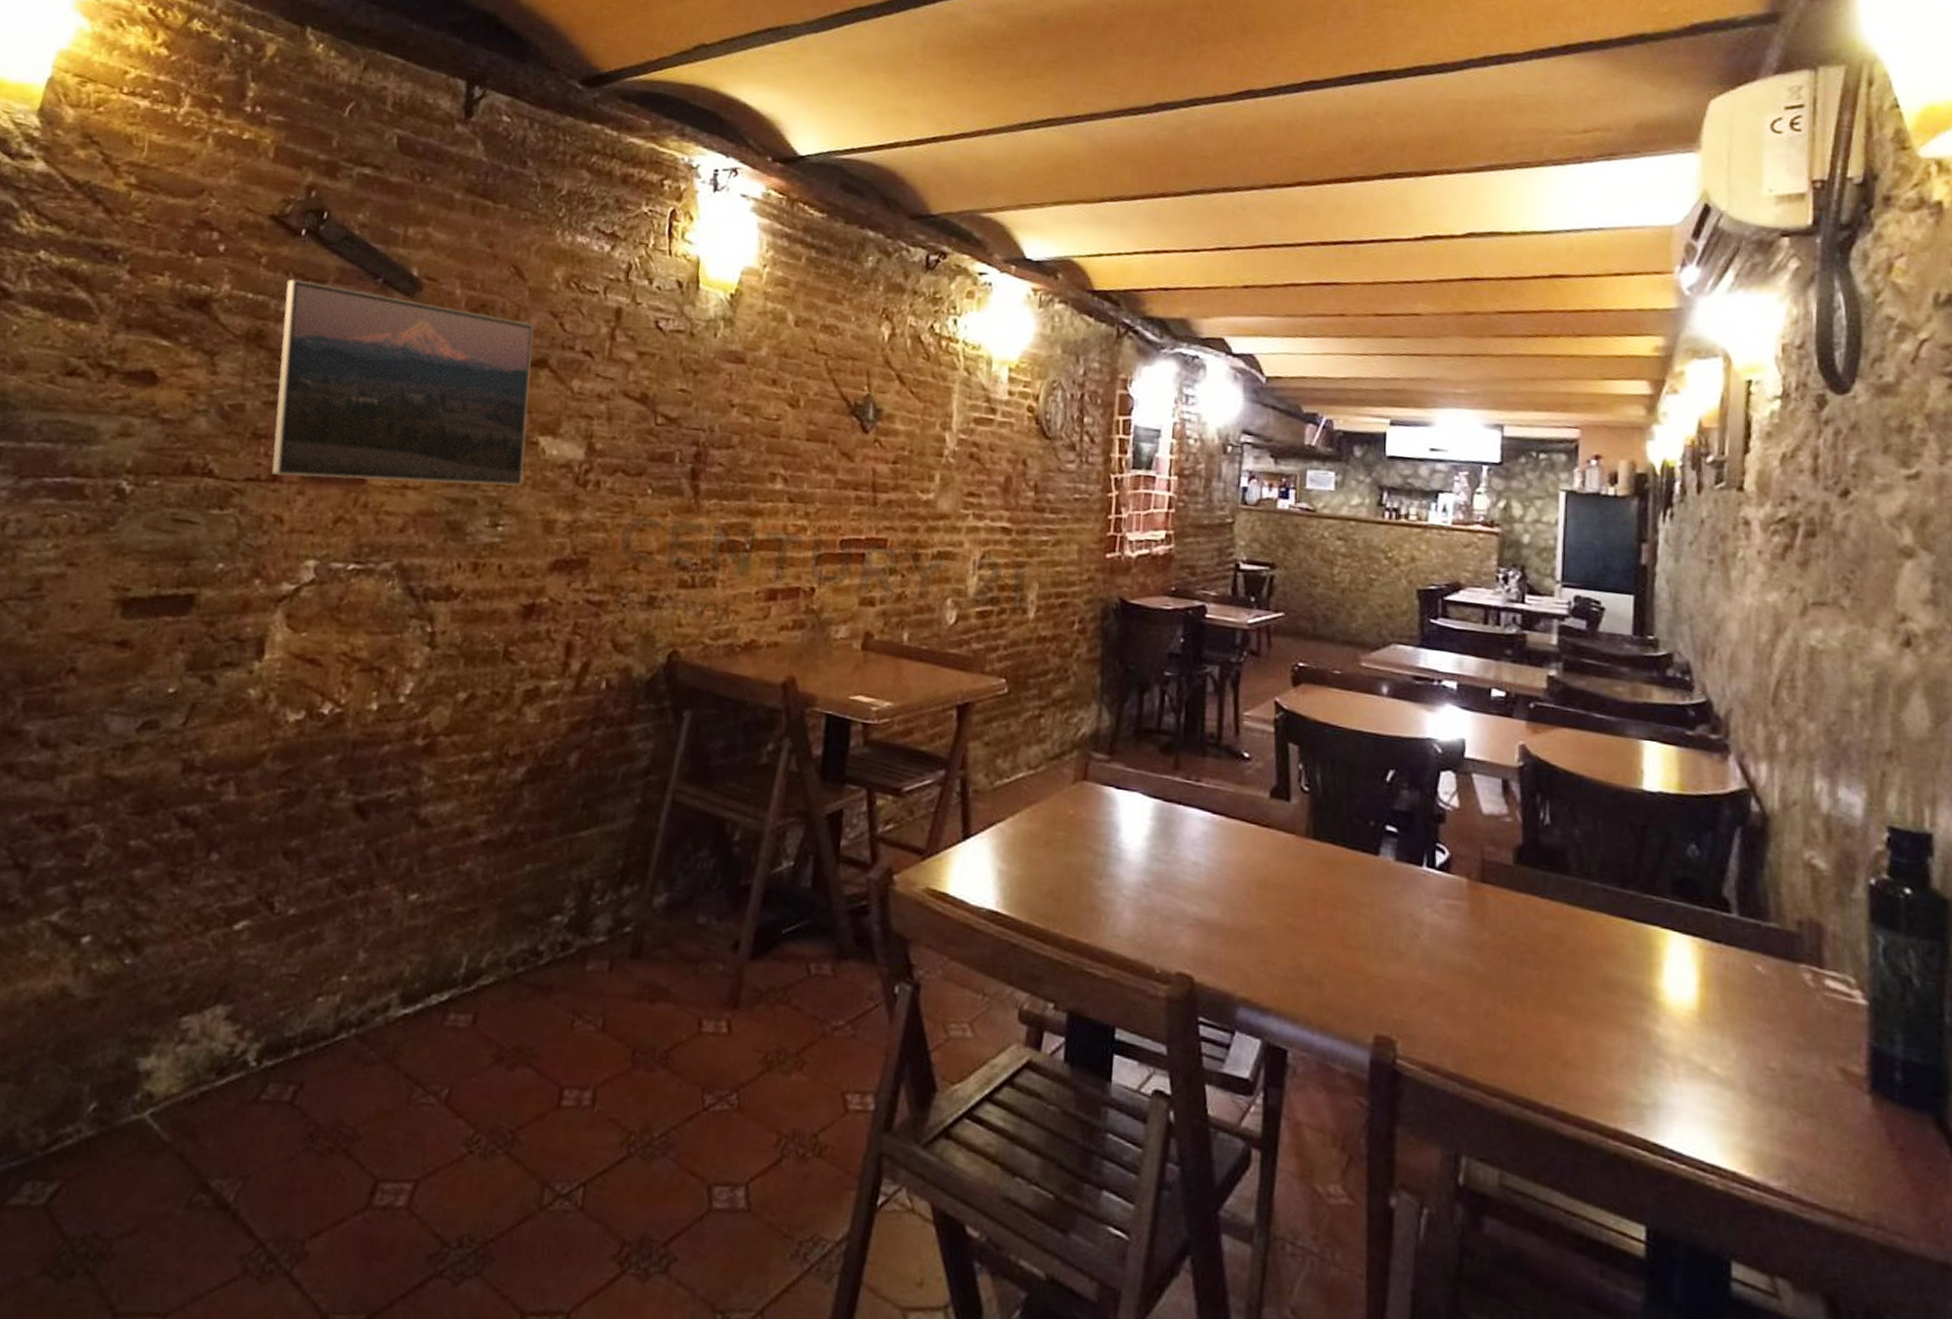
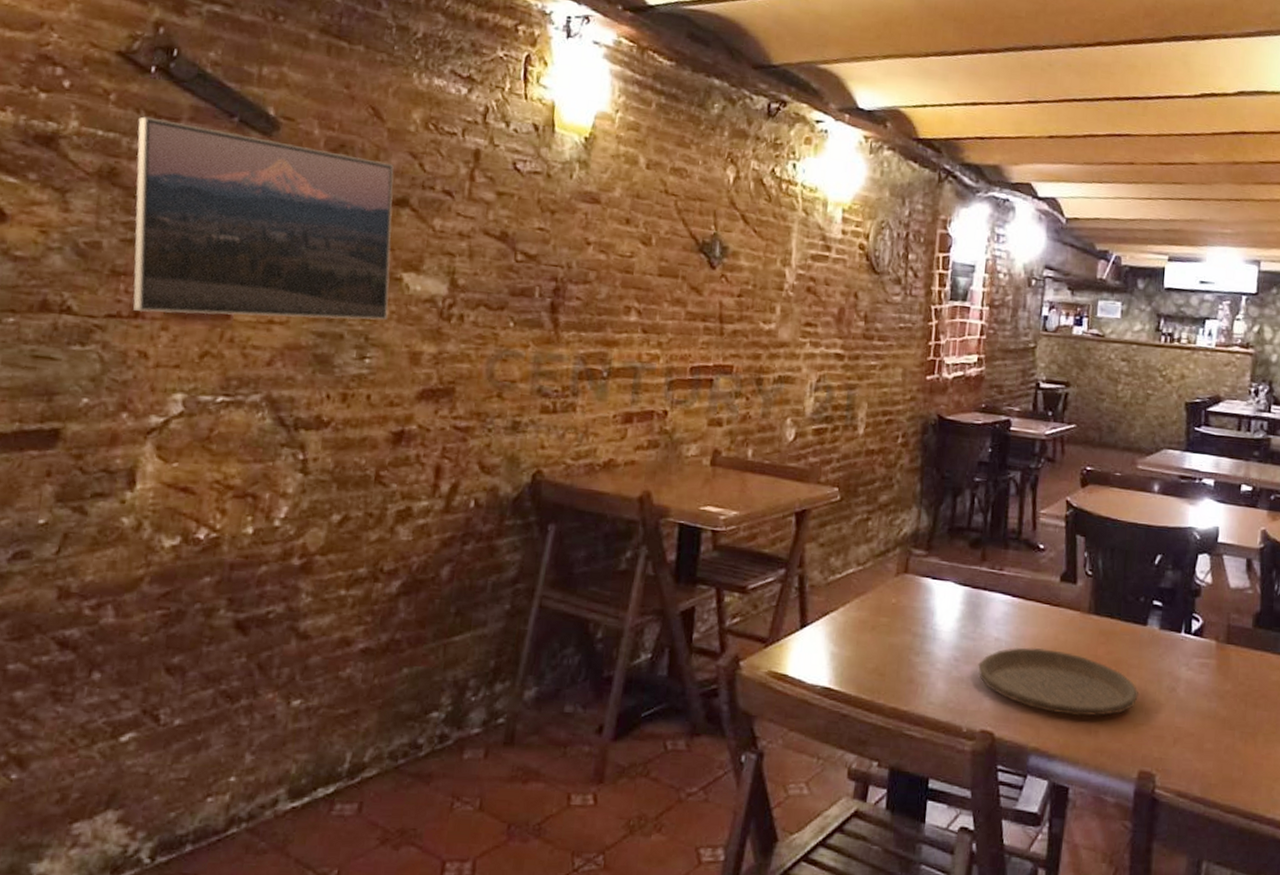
plate: none [1172,873,1371,964] -> present [978,647,1138,716]

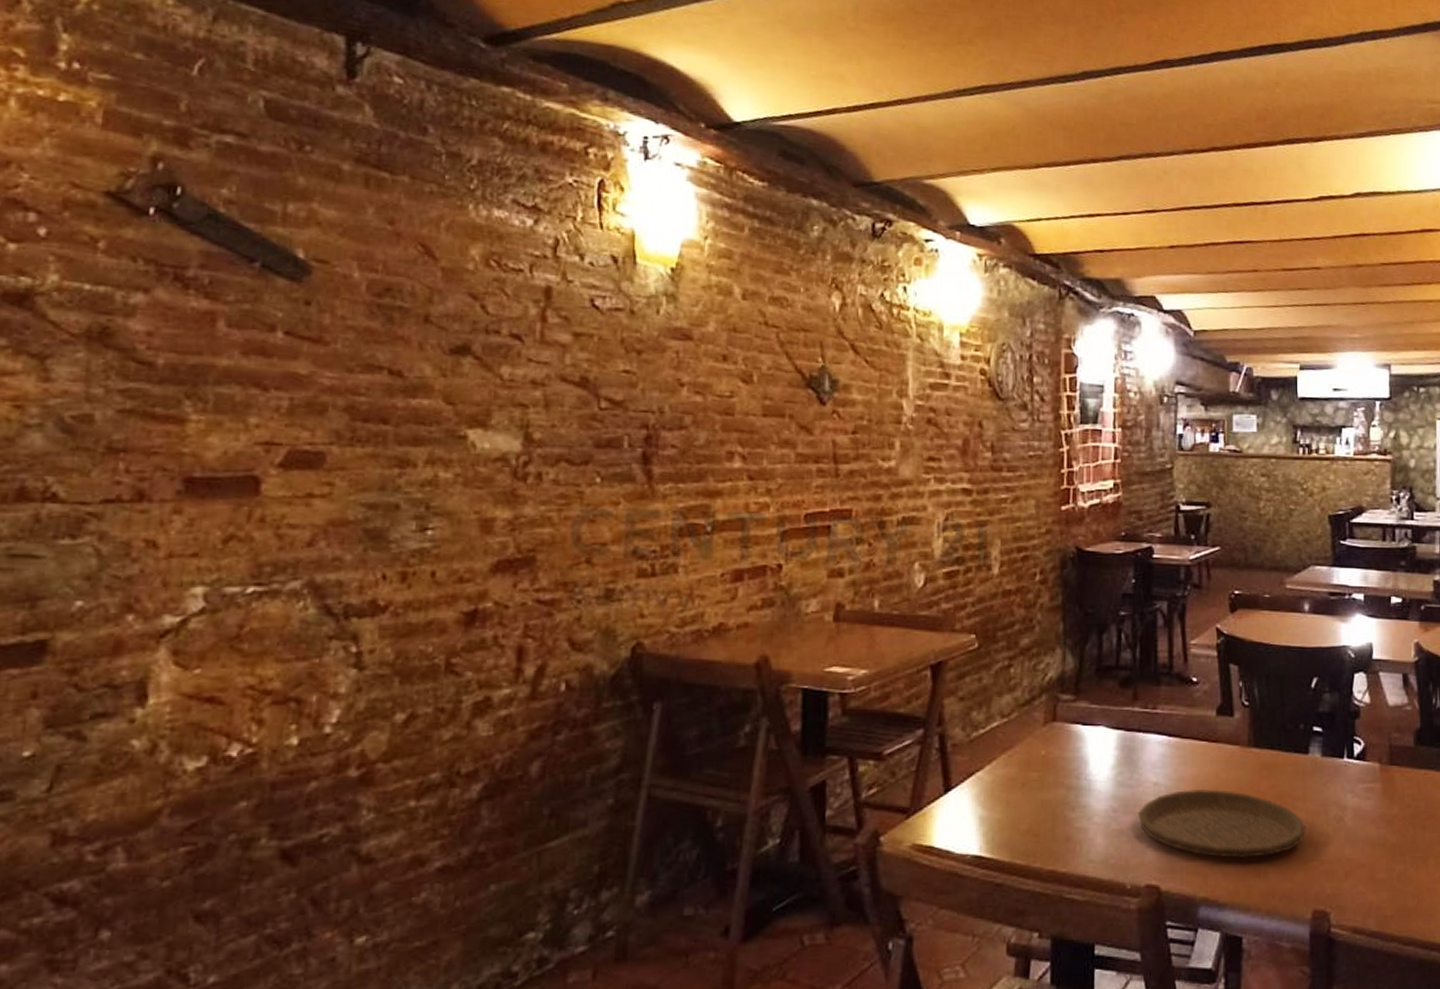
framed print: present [132,116,394,320] -> none [135,265,452,495]

